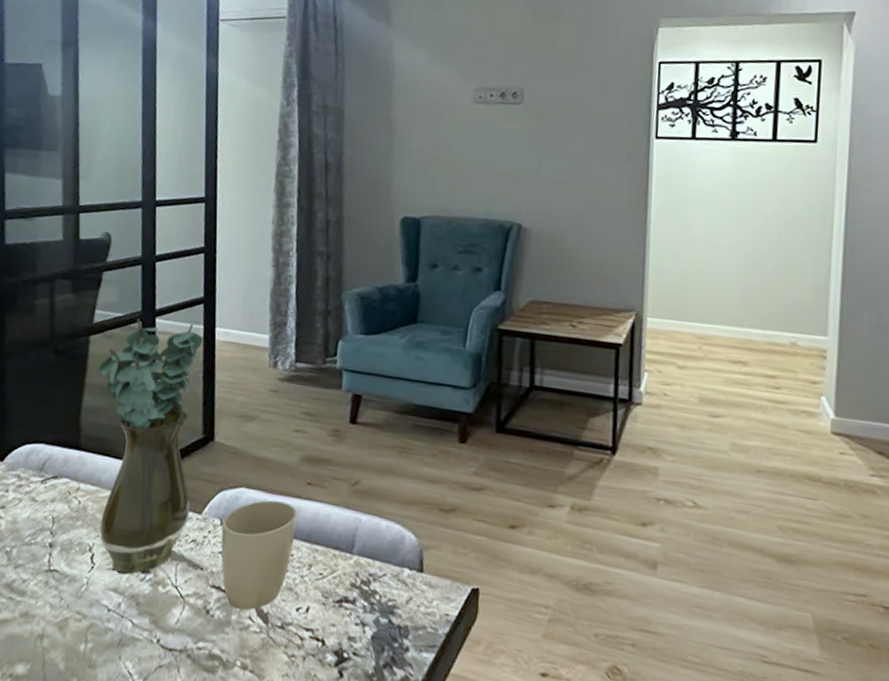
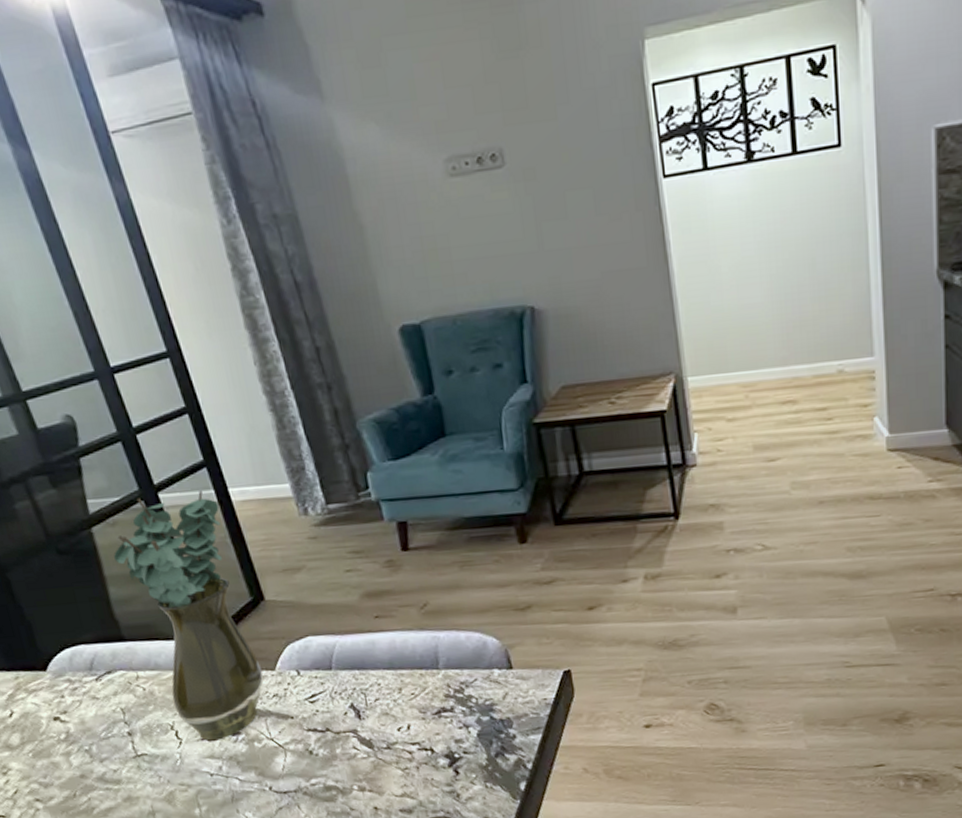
cup: present [220,500,297,611] -> none [298,639,380,743]

